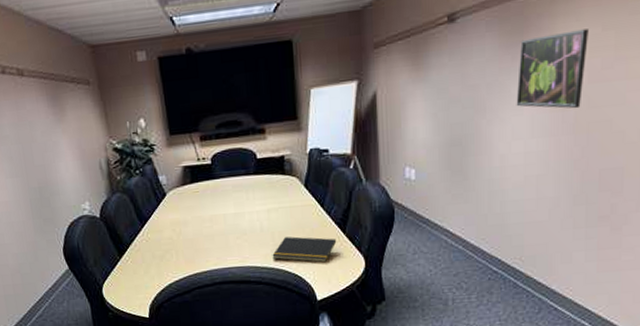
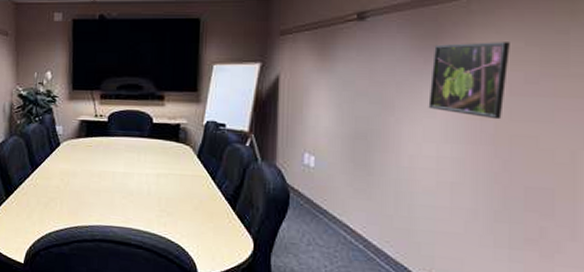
notepad: present [272,236,337,263] -> none [156,204,226,238]

